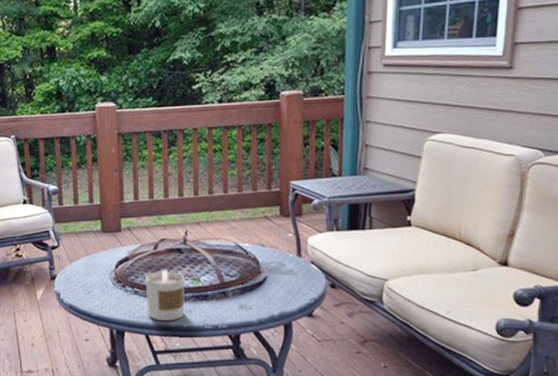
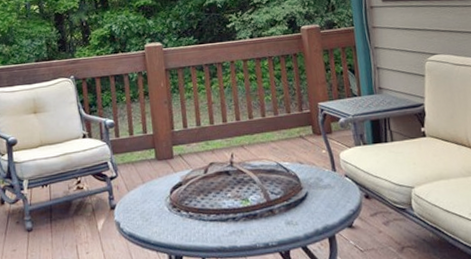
candle: present [146,269,185,322] -> none [199,192,237,243]

